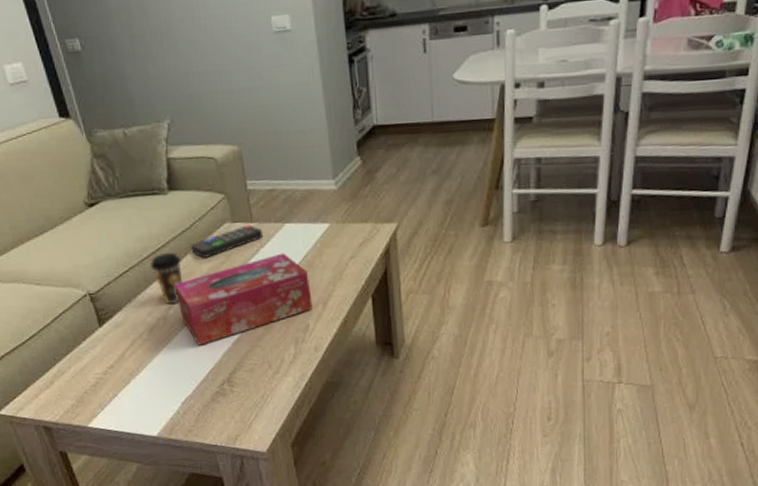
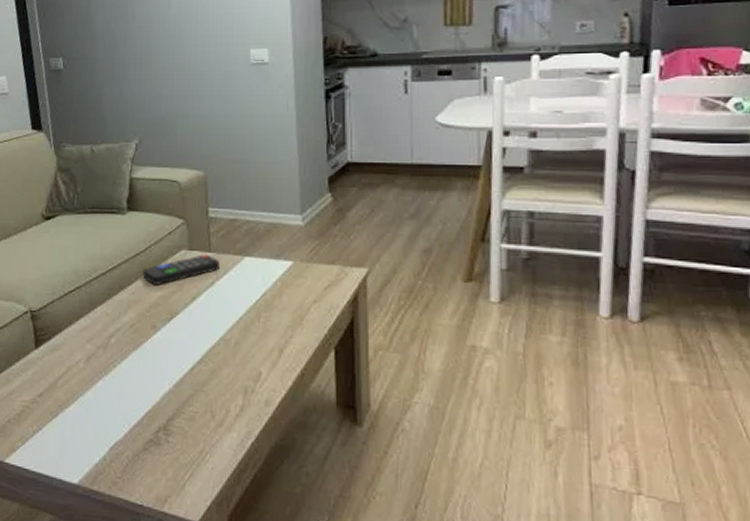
coffee cup: present [150,252,182,304] -> none [98,275,131,333]
tissue box: present [174,253,313,346] -> none [120,288,267,383]

